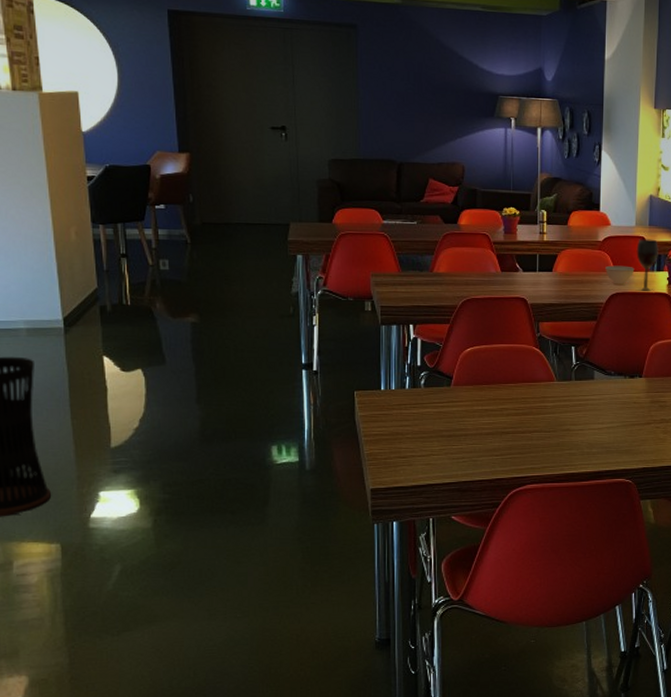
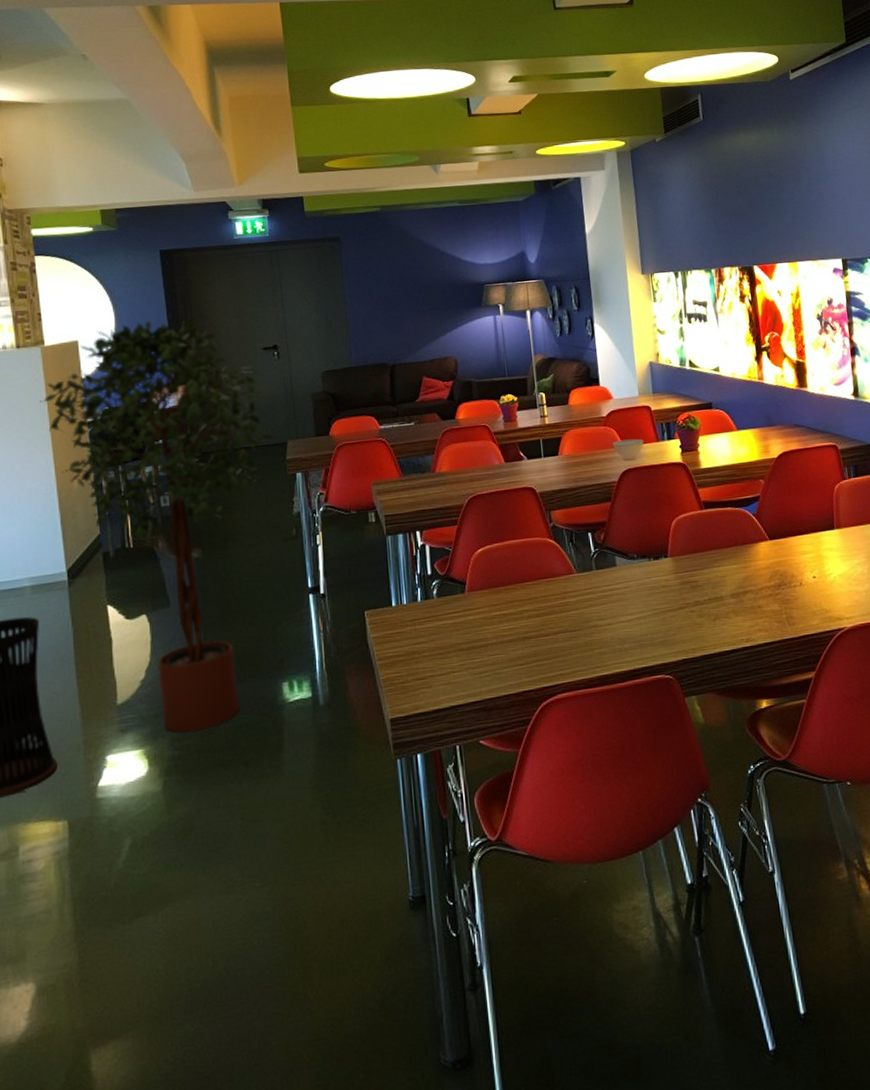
potted tree: none [36,81,277,480] -> present [39,320,274,734]
wine glass: present [635,238,659,294] -> none [643,406,669,466]

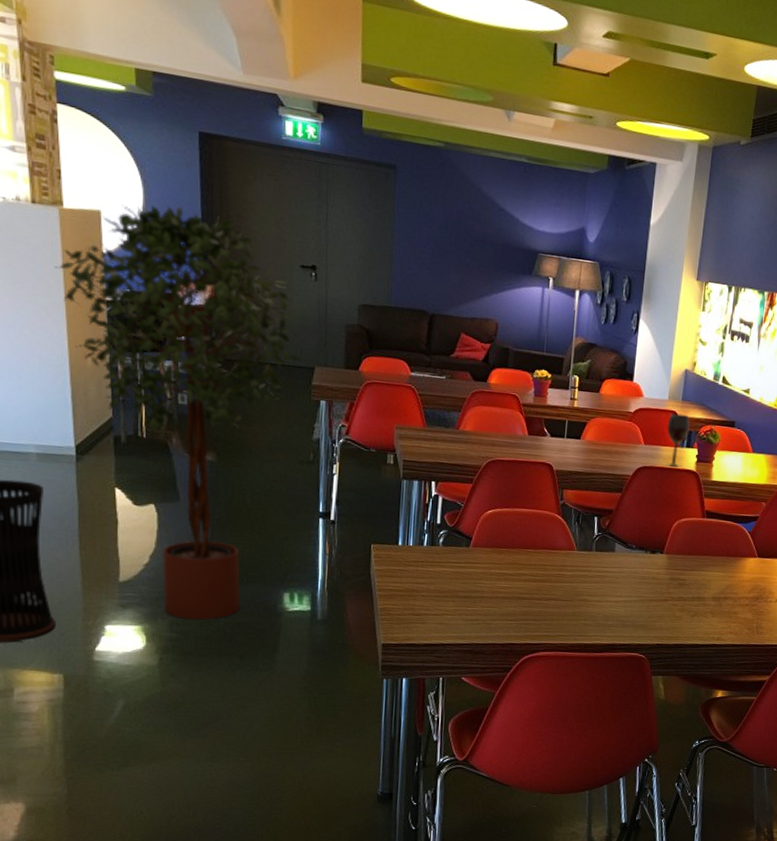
bowl: present [613,439,644,461] -> none [634,437,664,460]
wine glass: none [643,406,669,466] -> present [663,412,690,470]

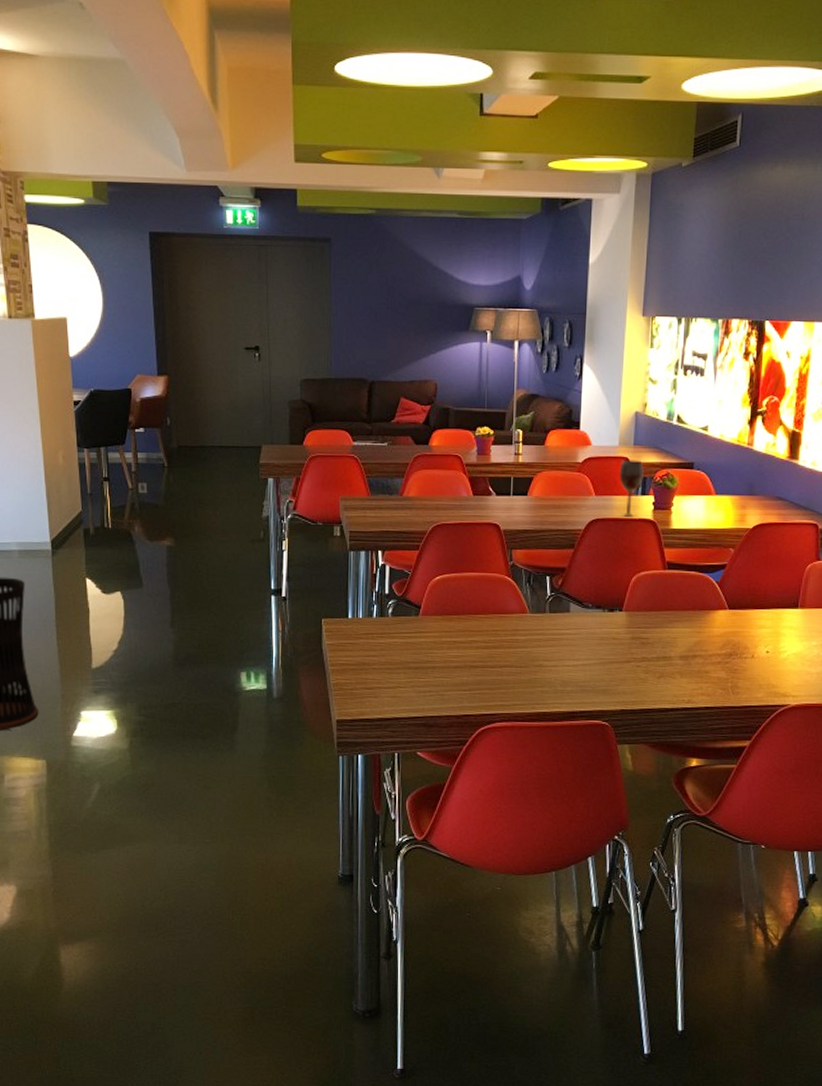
potted tree: present [54,204,302,621] -> none [29,304,249,704]

